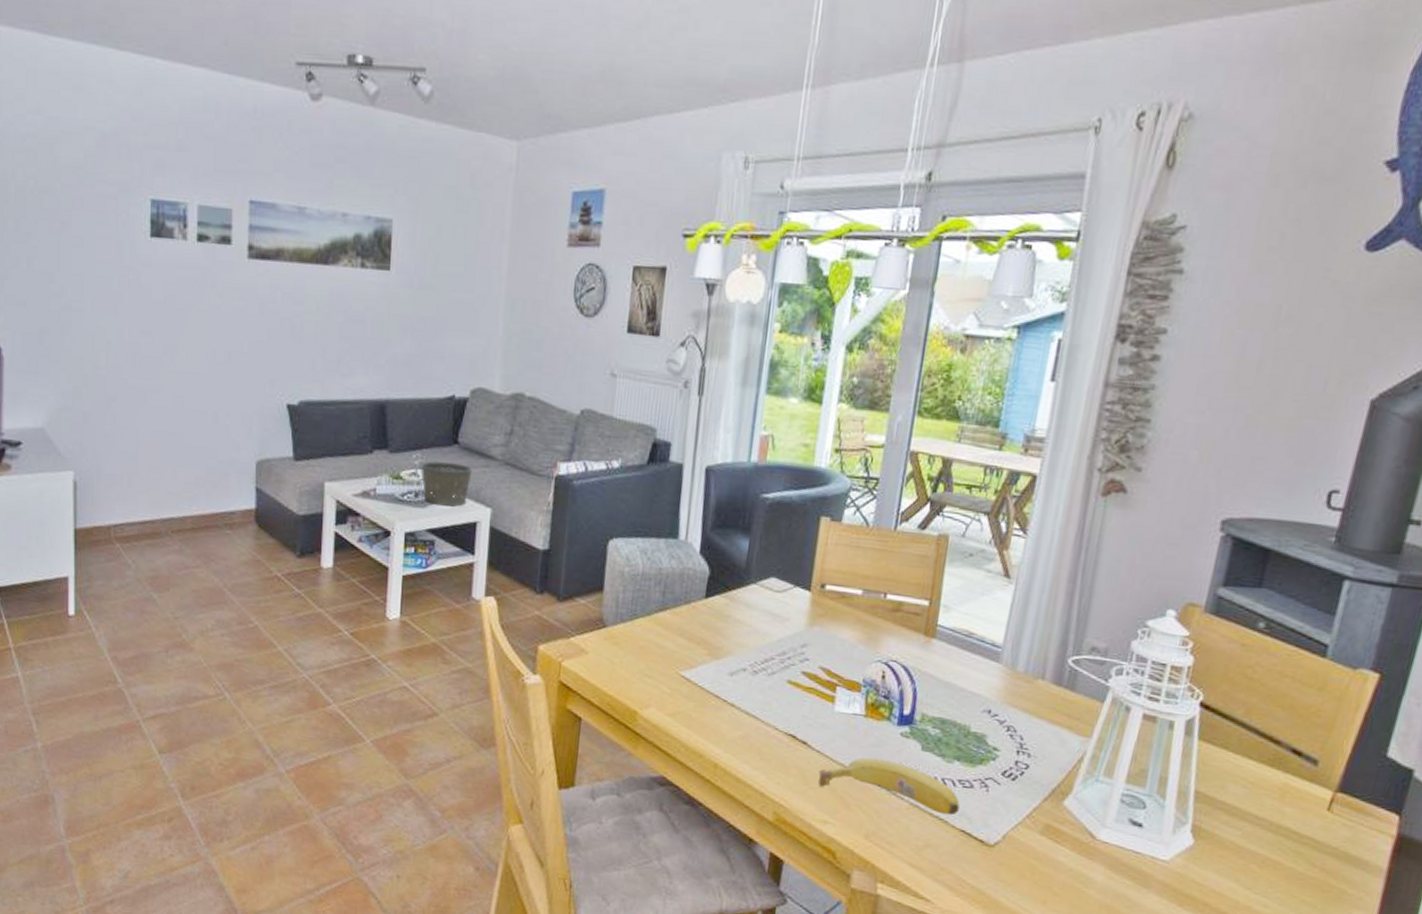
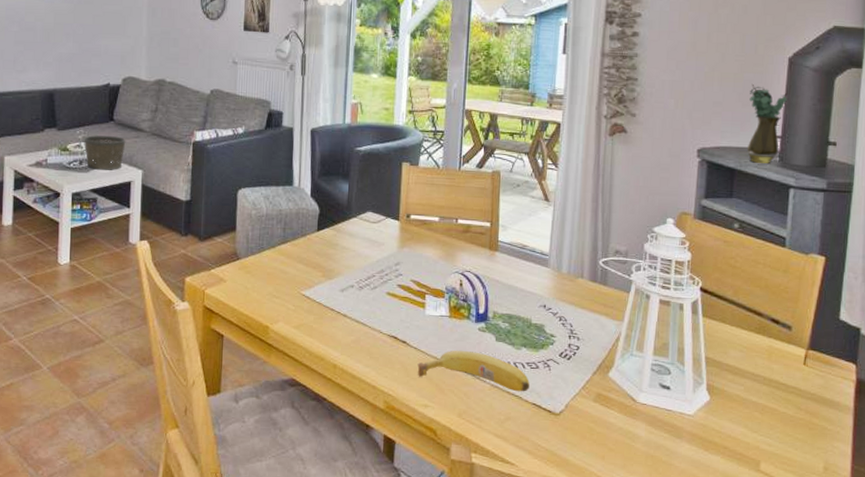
vase: none [1291,433,1362,546] -> present [747,83,788,165]

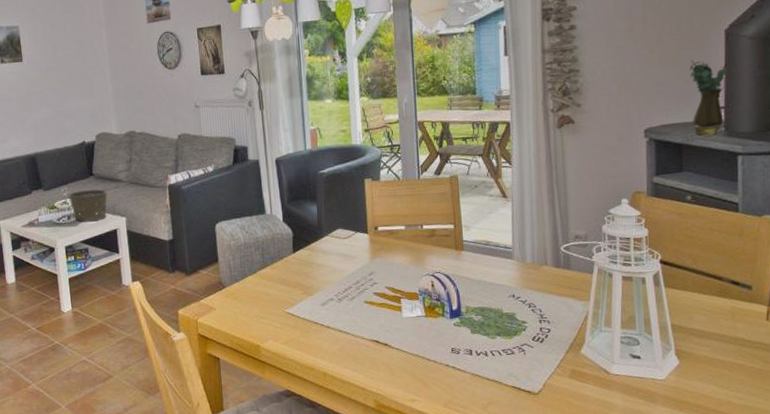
fruit: present [417,350,530,392] -> none [401,345,508,378]

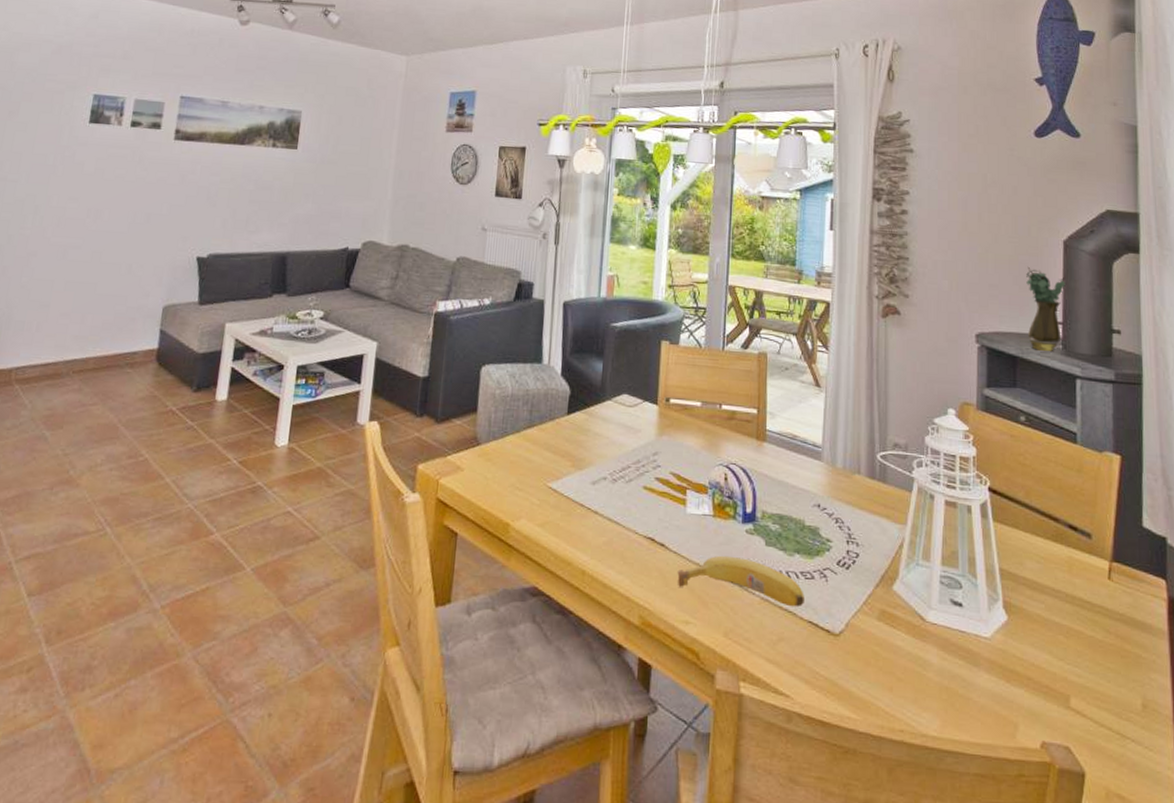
basket: present [67,189,107,223] -> none [314,303,362,342]
fruit: none [401,345,508,378] -> present [677,555,804,607]

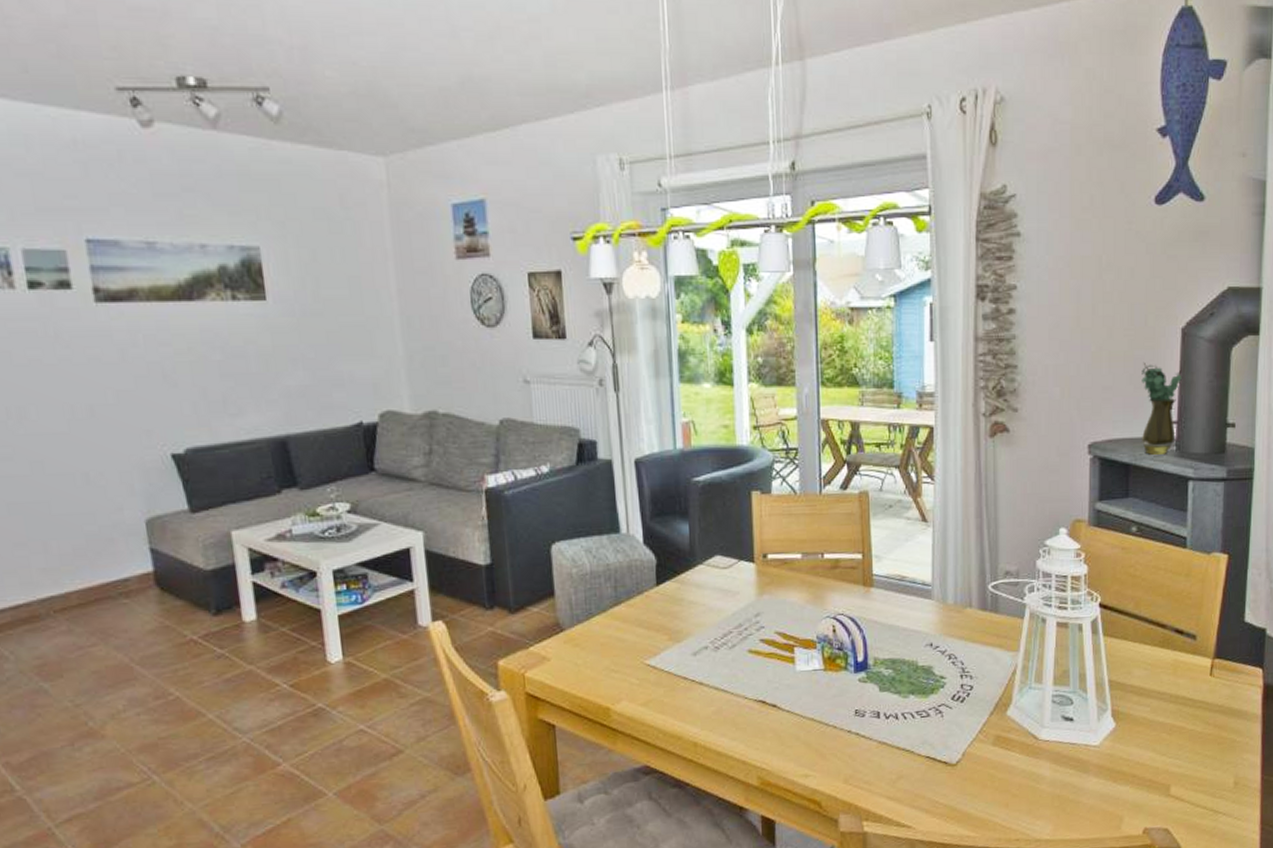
fruit: present [677,555,804,607] -> none [792,706,921,746]

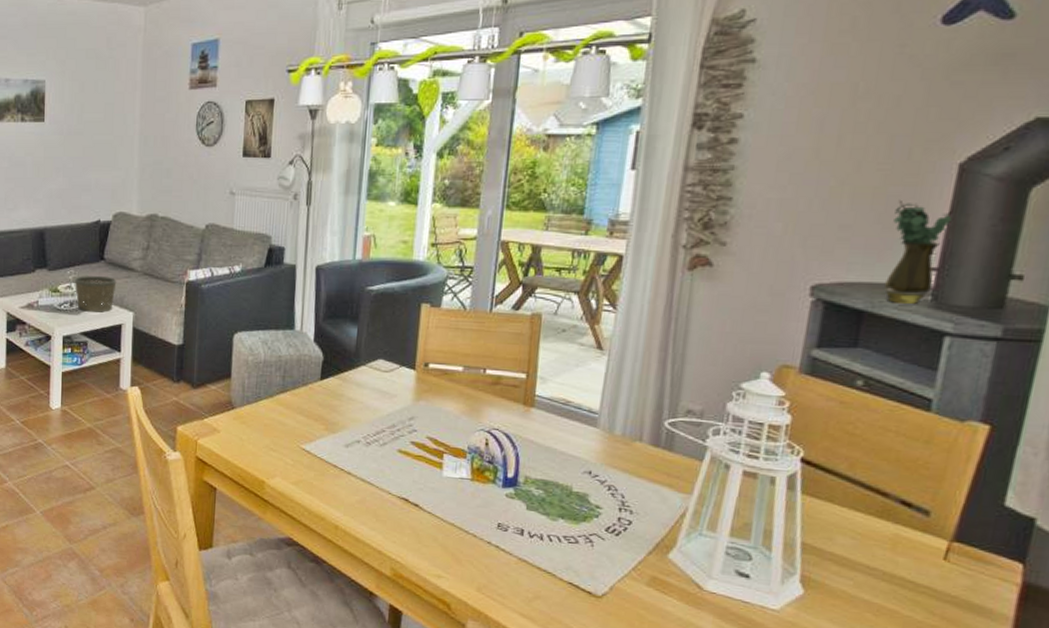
basket: none [336,491,396,538] -> present [73,276,117,313]

